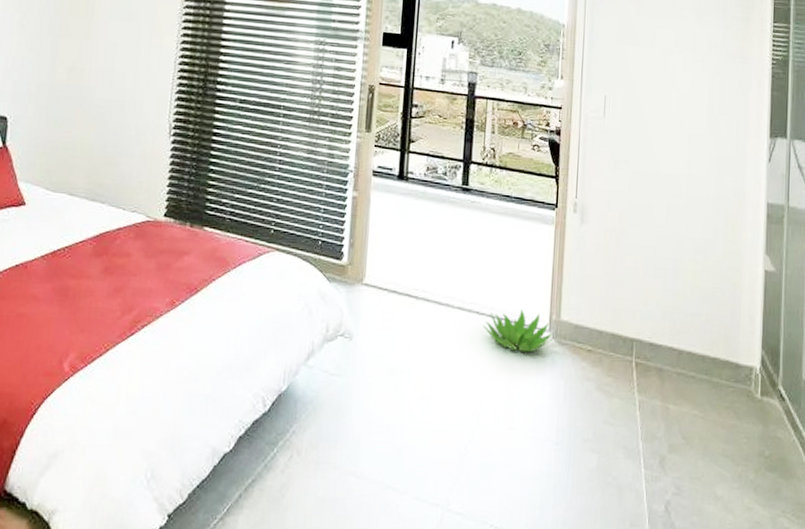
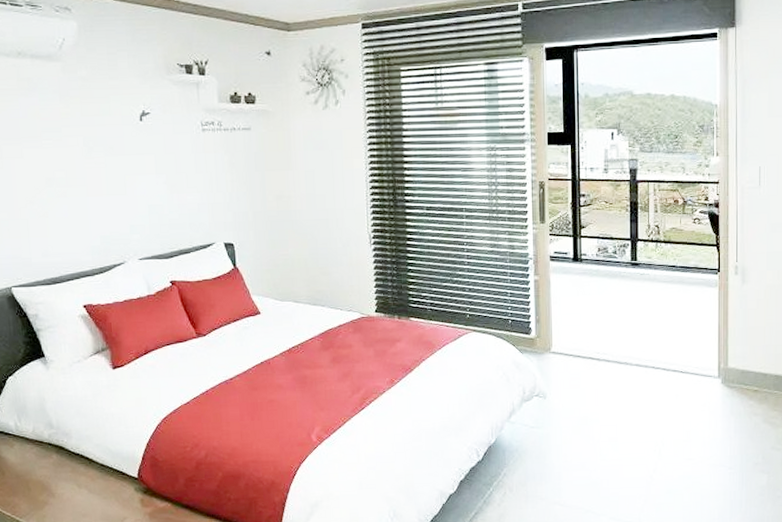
decorative plant: present [482,309,554,353] -> none [658,361,723,397]

